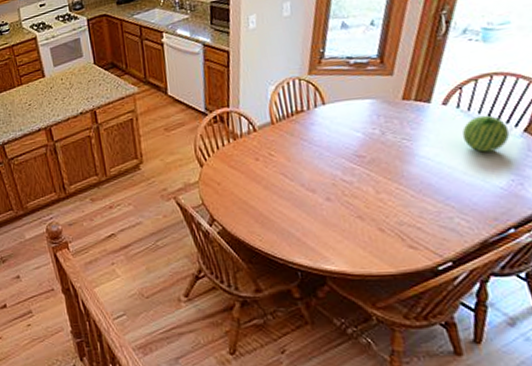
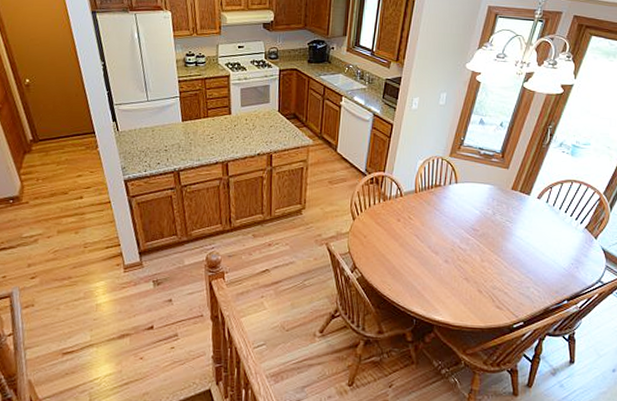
fruit: present [461,115,510,153] -> none [546,211,576,240]

